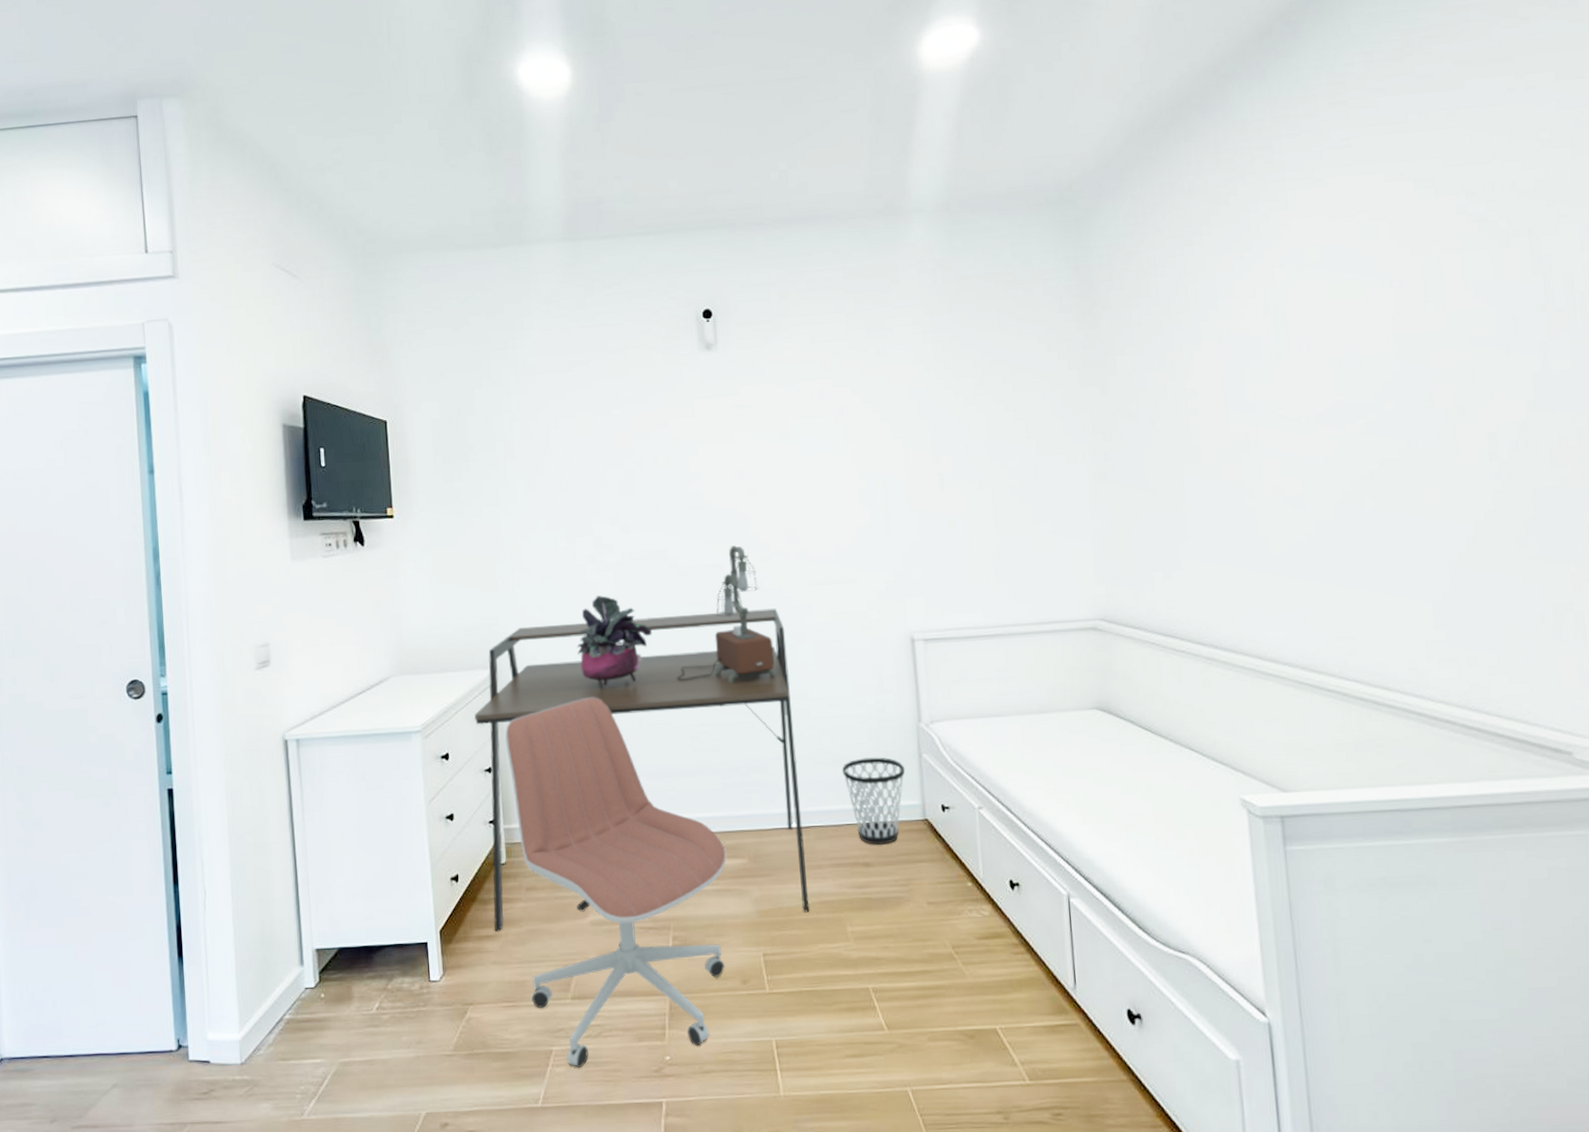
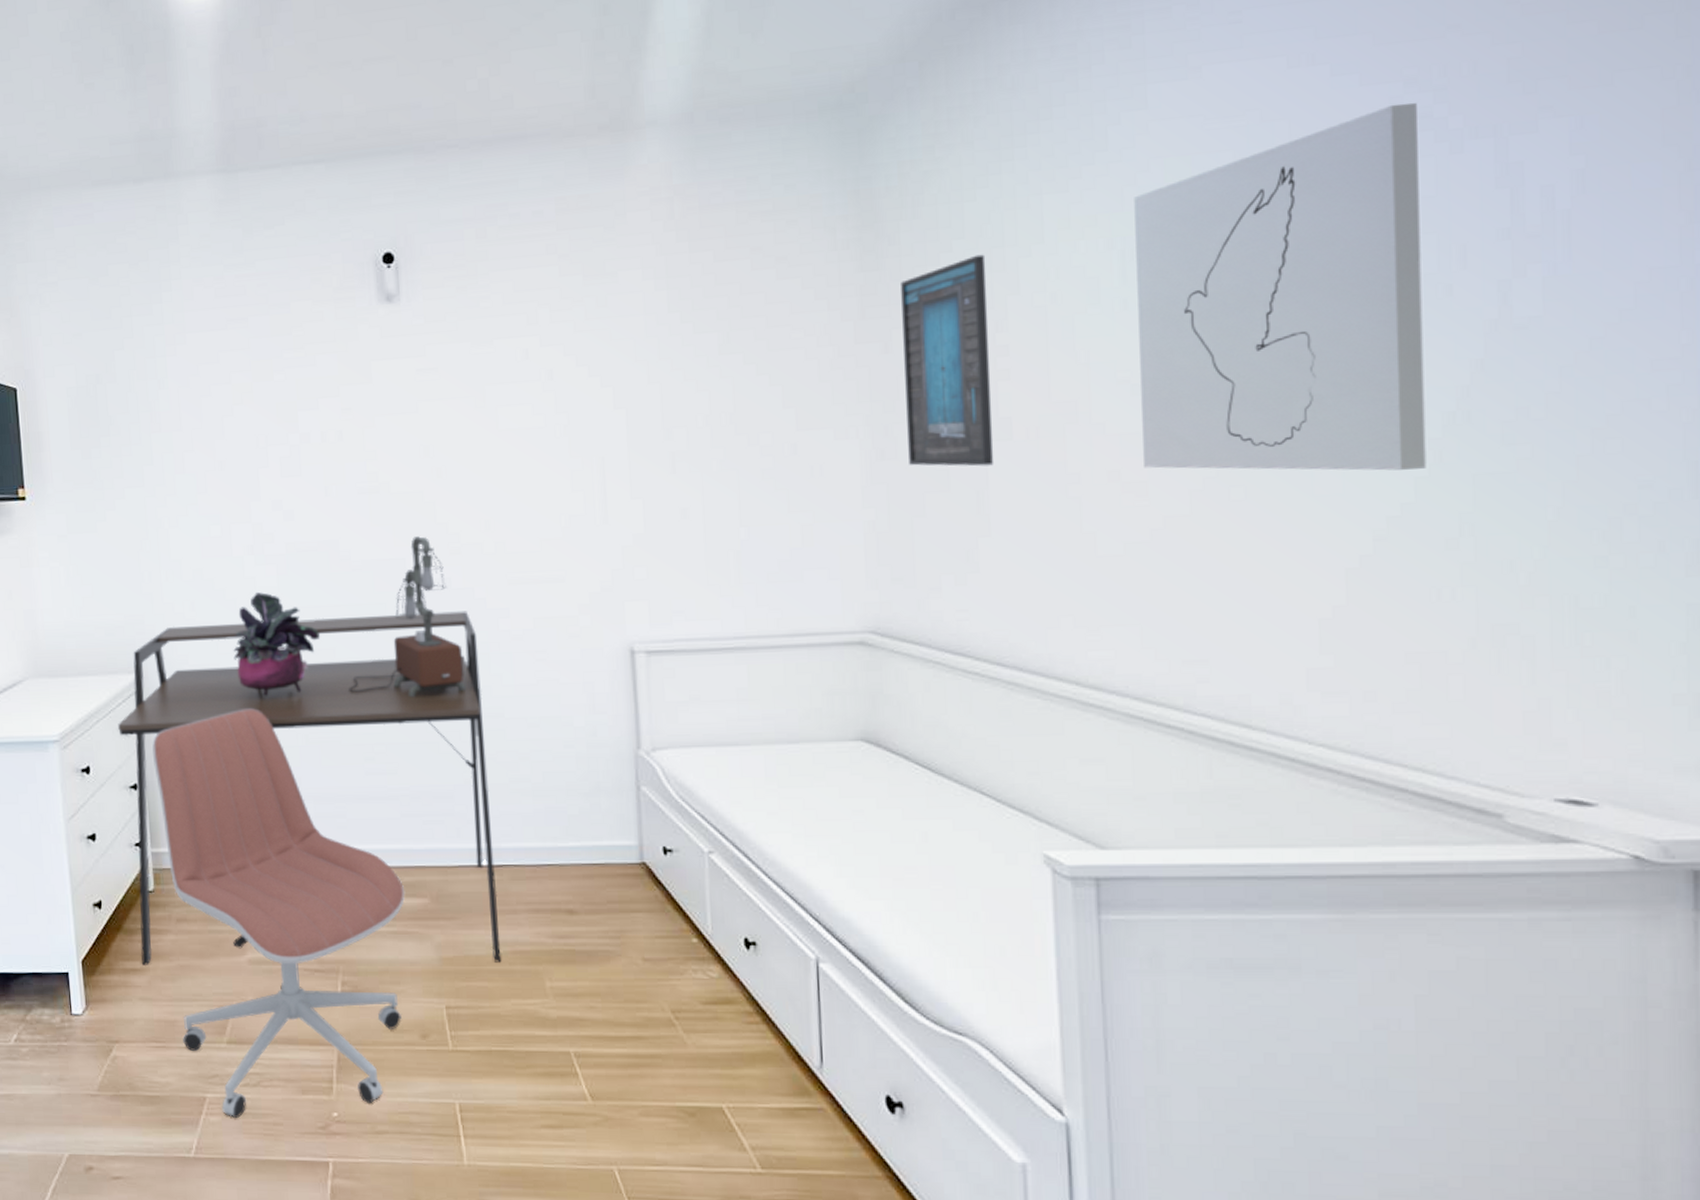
wastebasket: present [841,757,906,845] -> none [542,788,620,890]
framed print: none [1113,317,1189,485] -> present [901,254,994,467]
wall art: none [1281,209,1500,487] -> present [1134,102,1426,471]

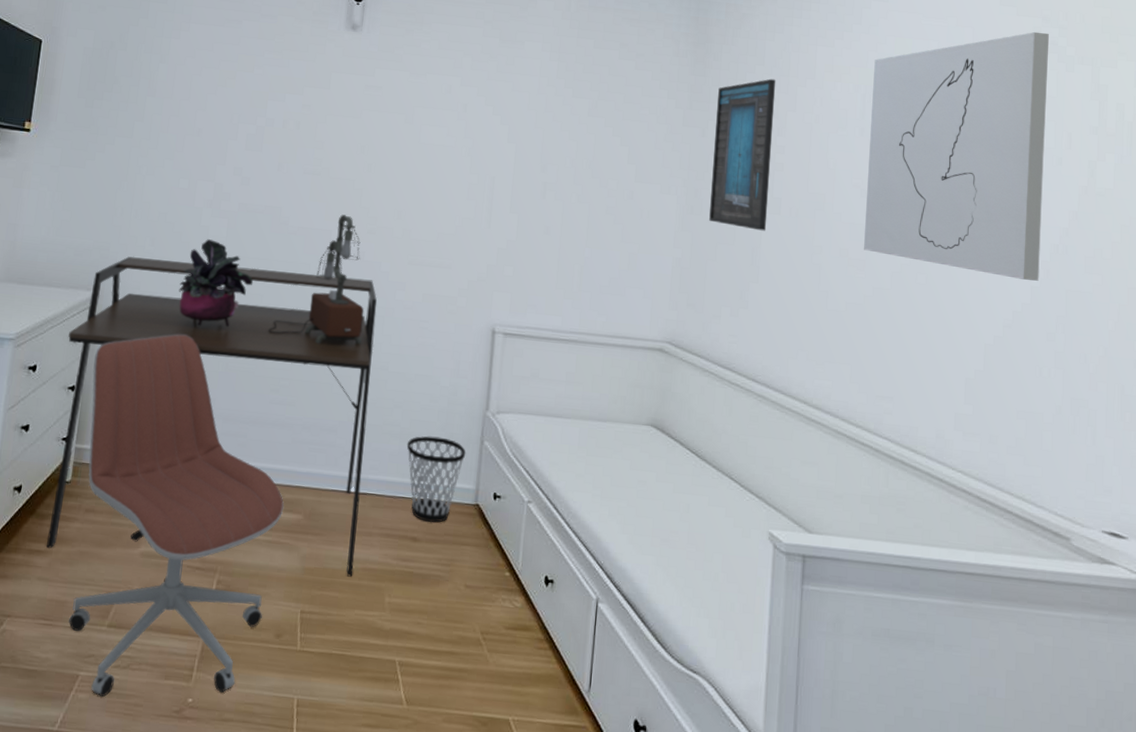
wastebasket: none [542,788,620,890] -> present [406,436,466,523]

